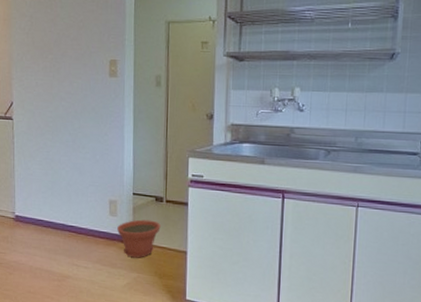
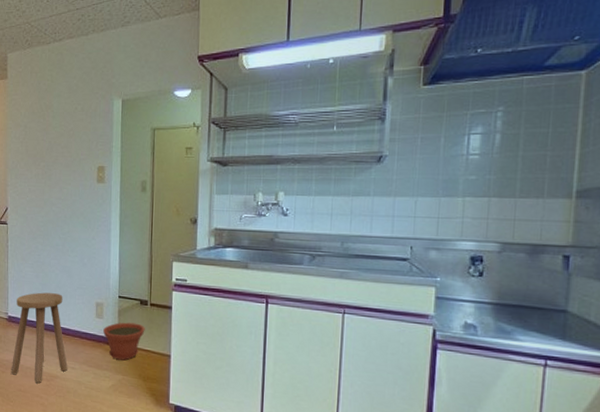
stool: none [19,190,80,284] -> present [10,292,68,384]

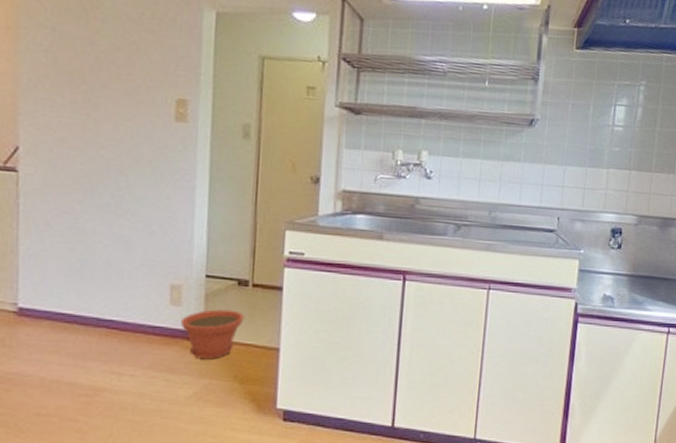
stool: present [10,292,68,384] -> none [21,272,123,402]

